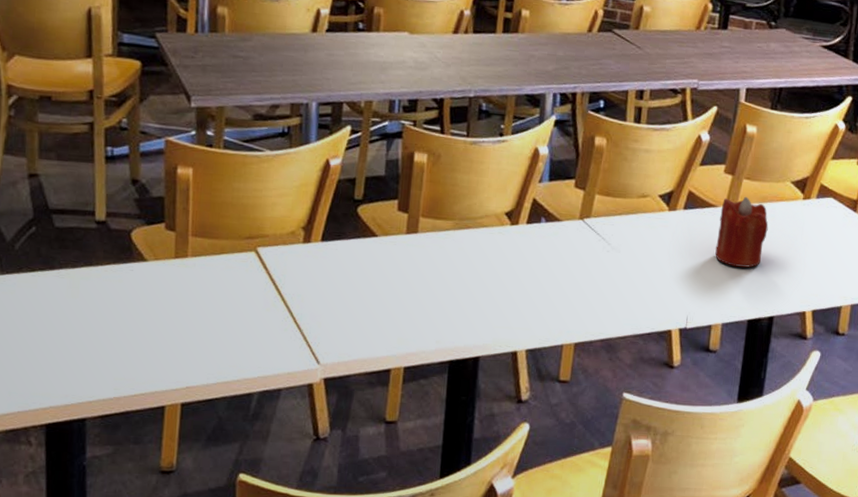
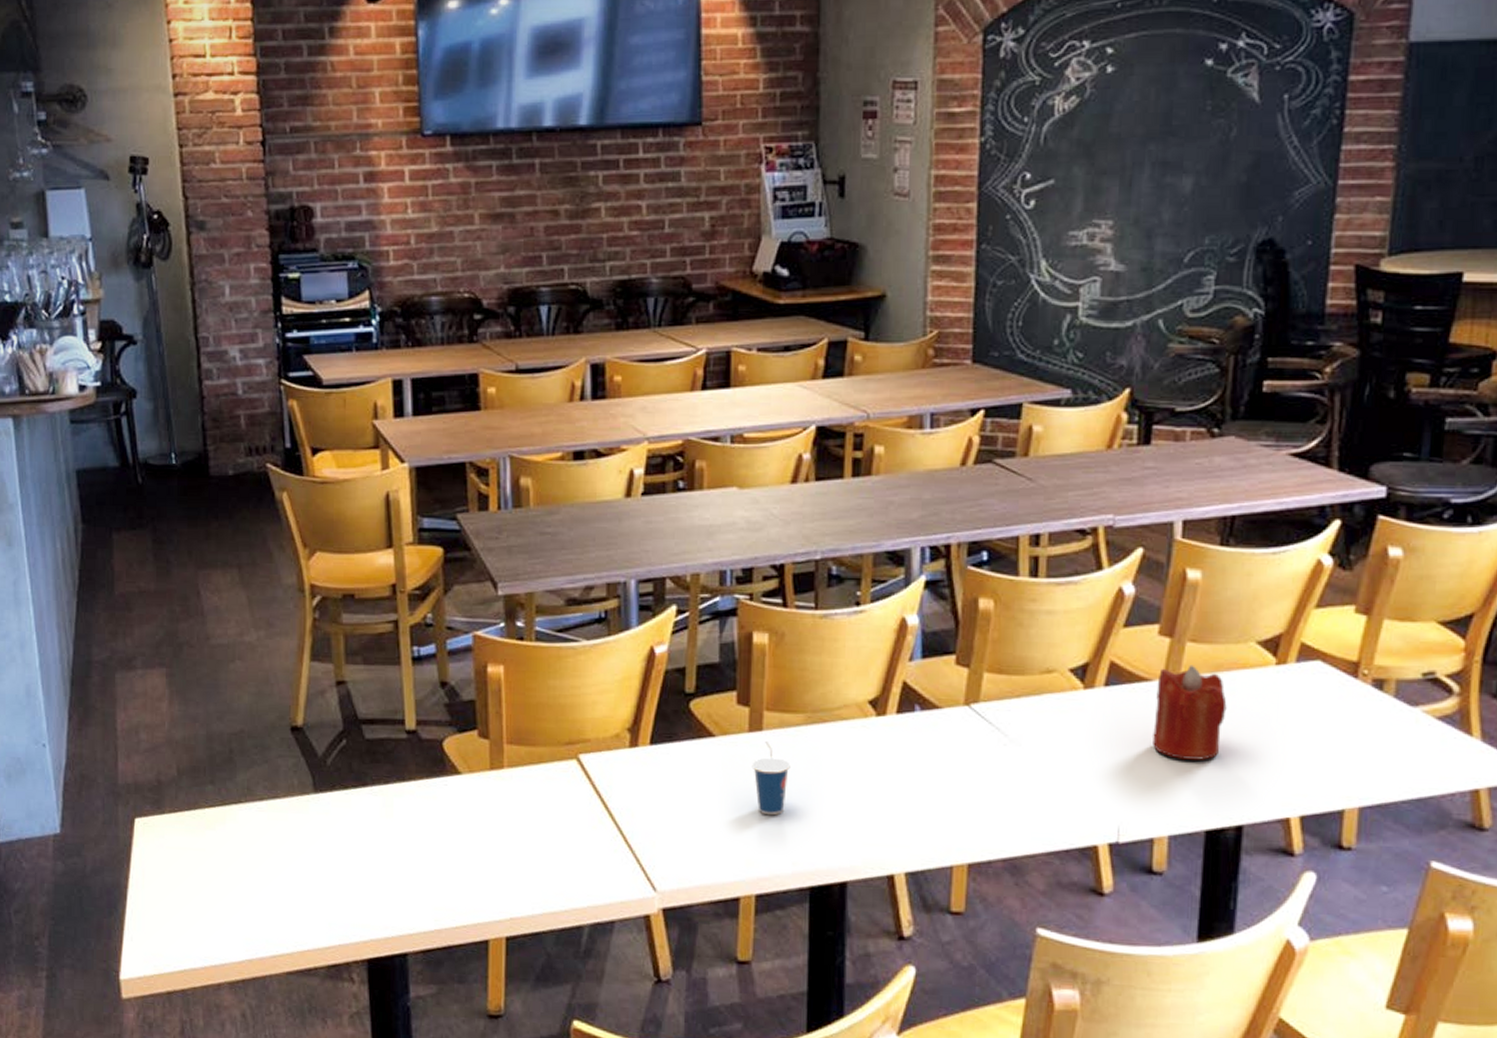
cup: none [407,242,439,303] -> present [751,742,791,816]

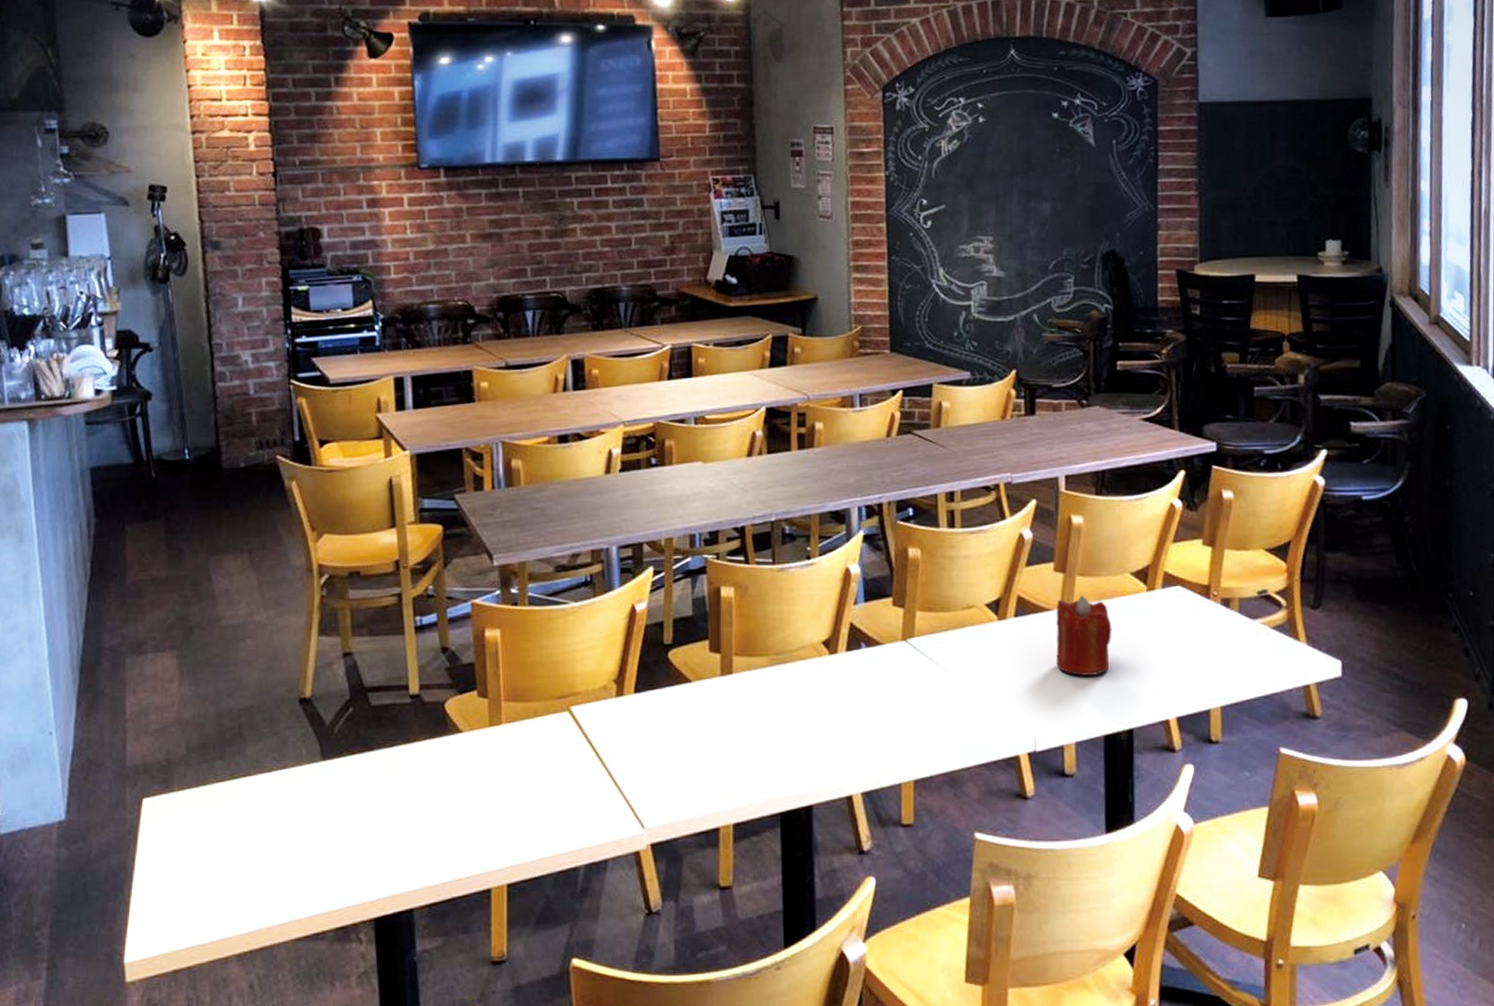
cup: present [751,742,791,816] -> none [724,684,758,750]

